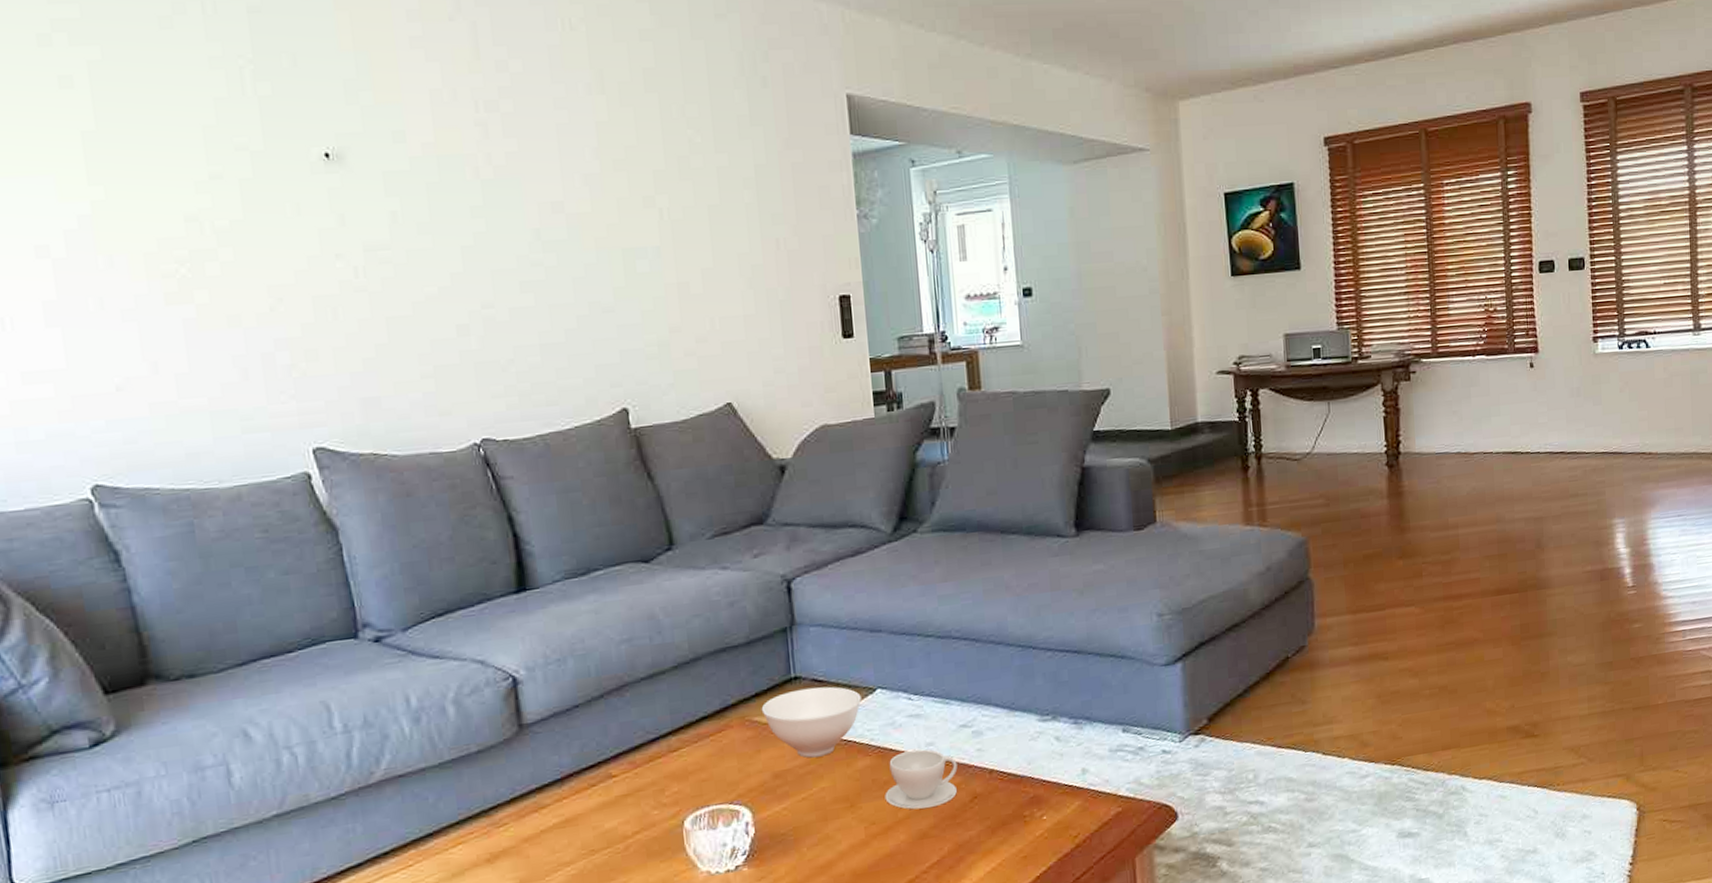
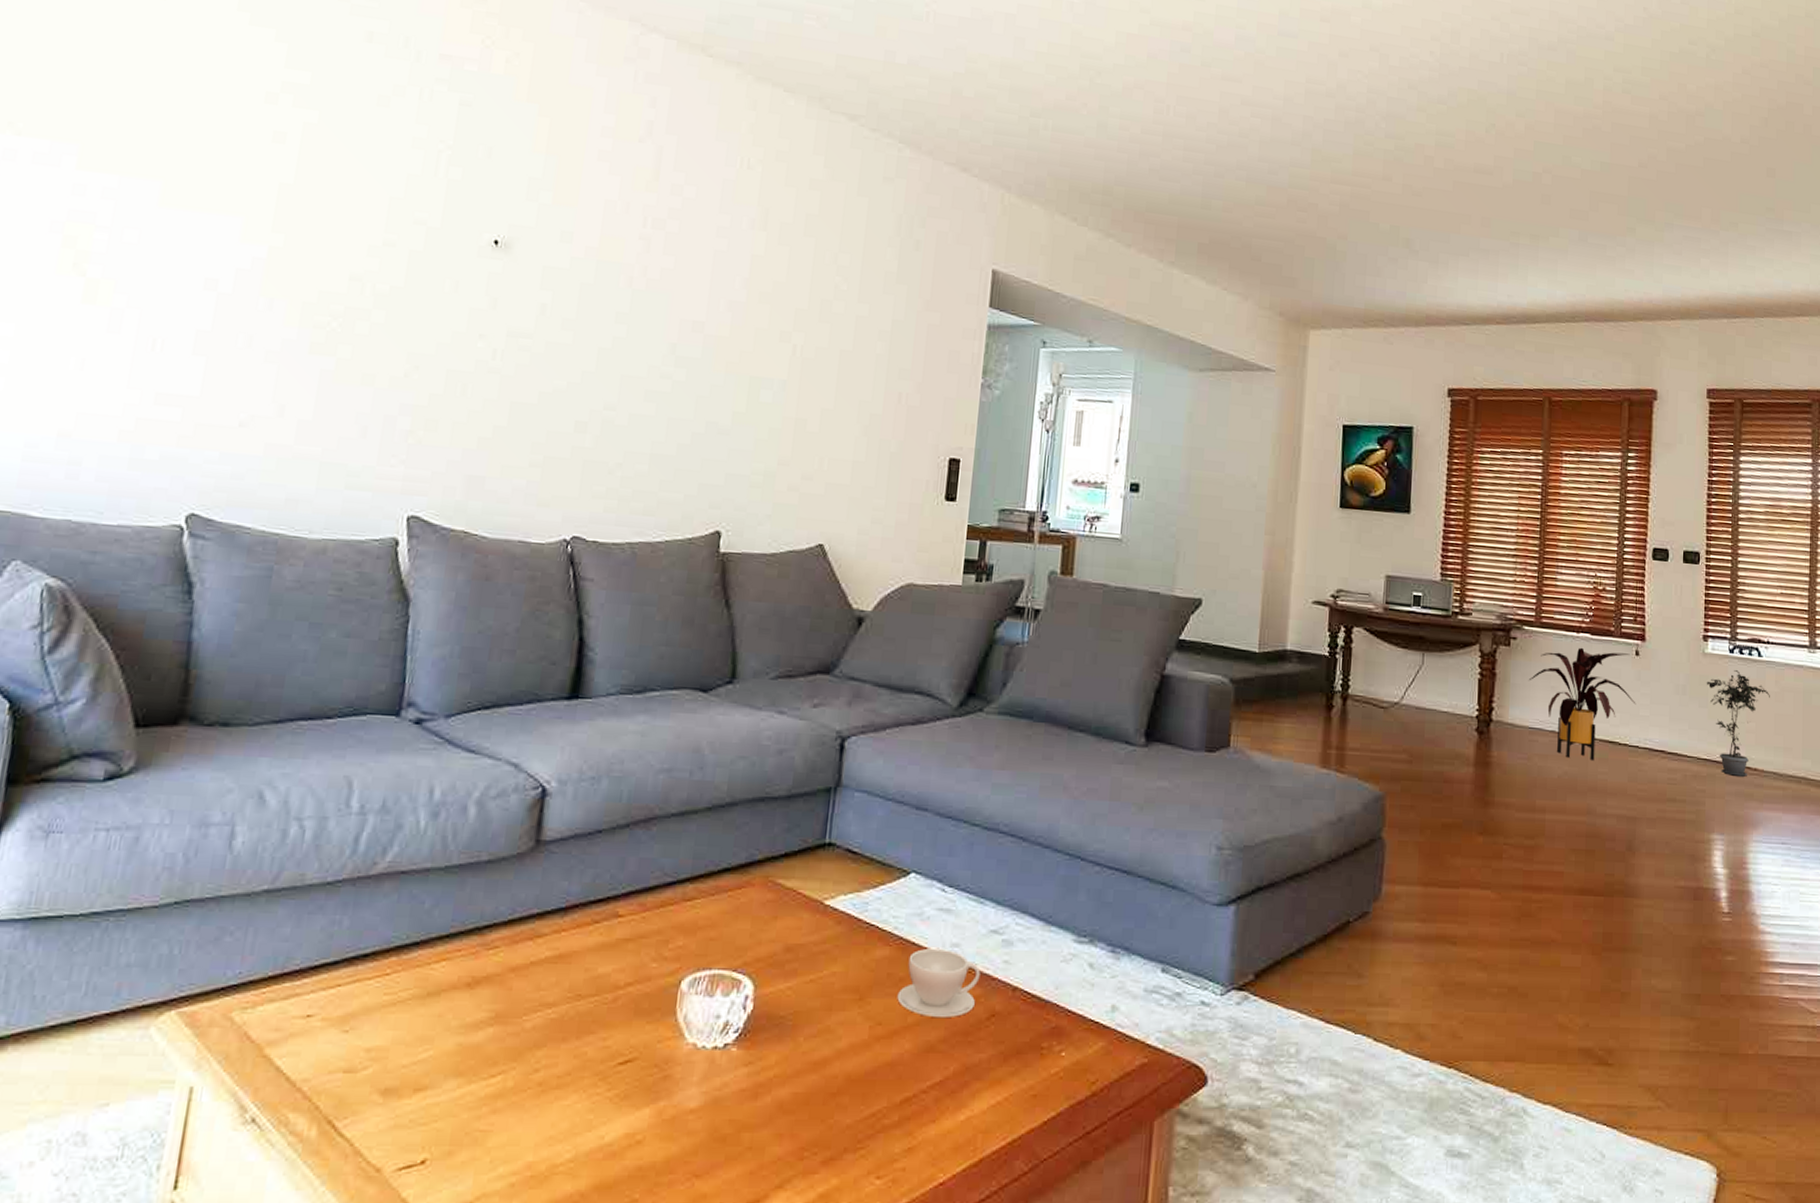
bowl: present [761,686,861,758] -> none [787,857,893,937]
house plant: none [1431,367,1534,475] -> present [1528,647,1636,760]
potted plant: none [1599,364,1660,464] -> present [1706,670,1770,778]

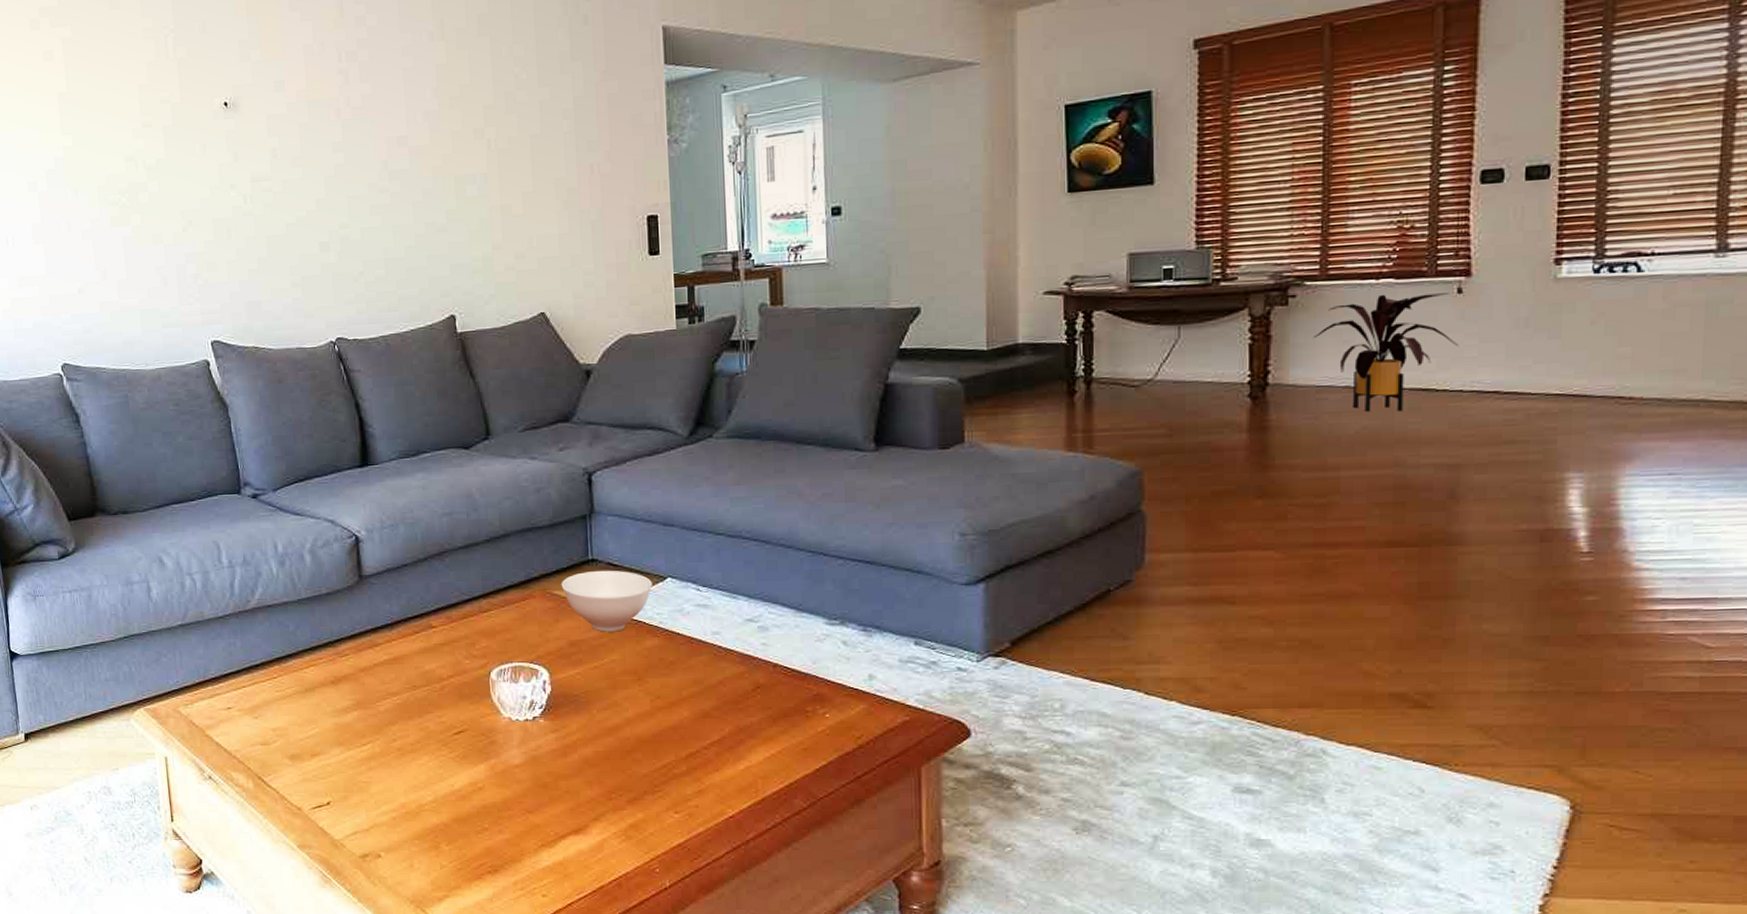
bowl: none [787,857,893,937] -> present [561,570,652,632]
teacup: present [897,949,981,1019] -> none [670,637,742,691]
potted plant: present [1706,670,1770,778] -> none [1559,292,1654,410]

